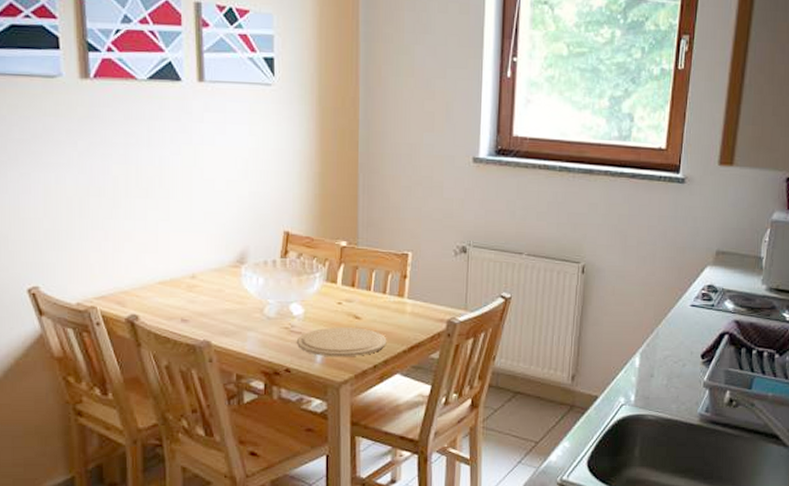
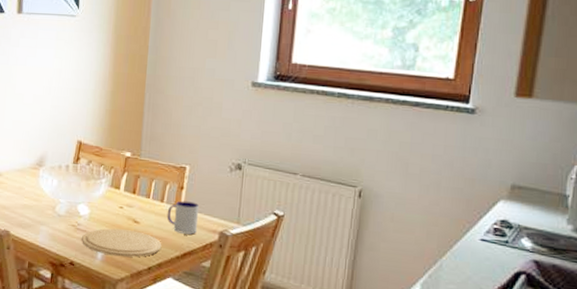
mug: none [390,290,425,326] -> present [167,200,200,235]

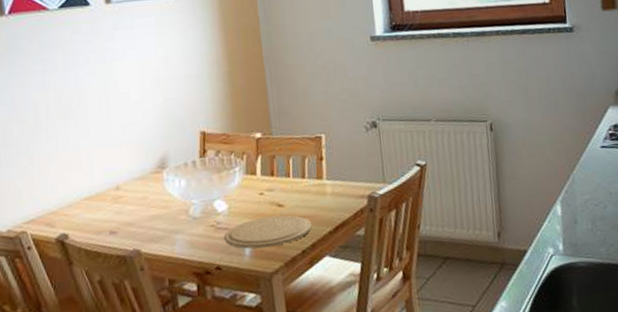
mug: present [167,200,200,235] -> none [310,171,345,207]

